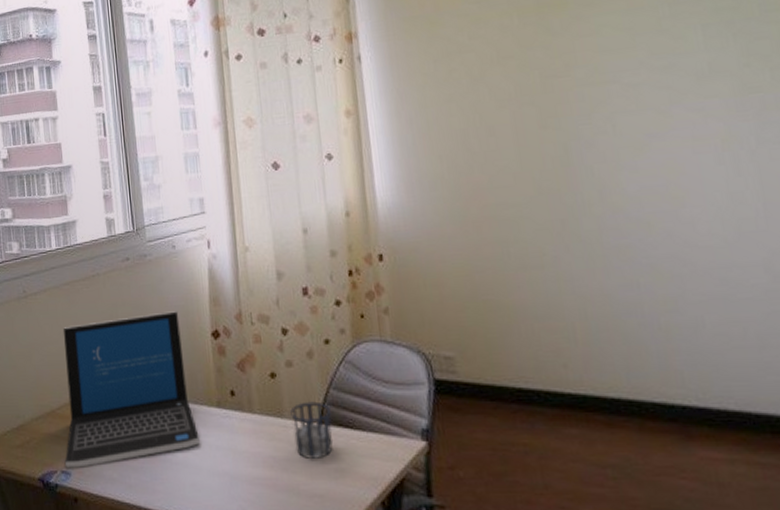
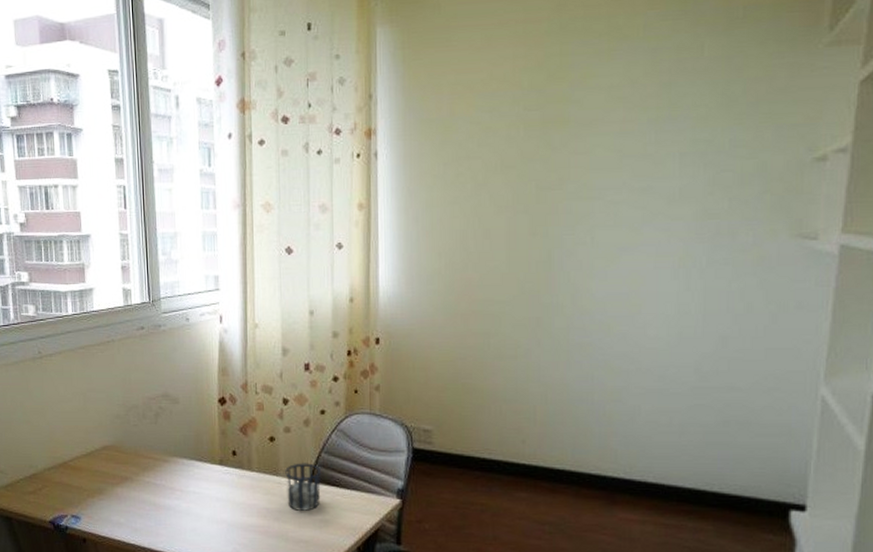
laptop: present [62,311,200,468] -> none [75,378,202,513]

